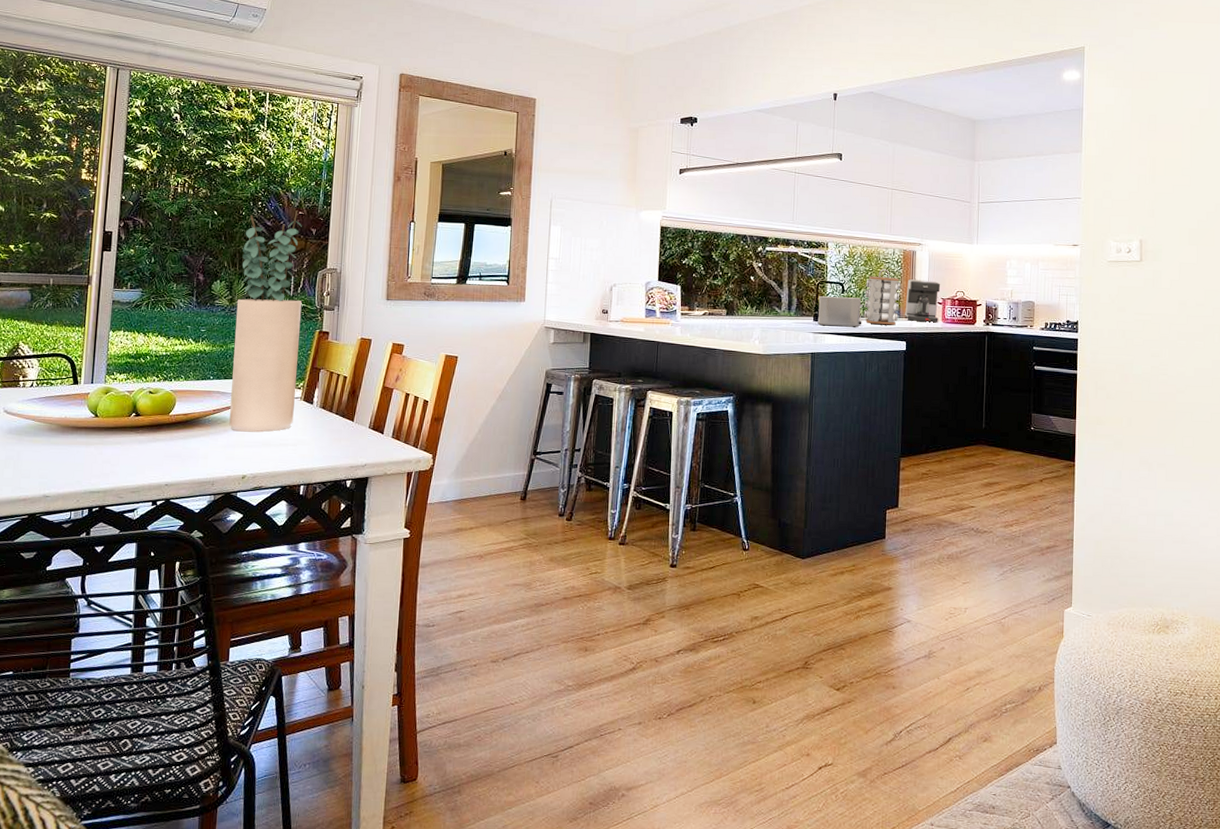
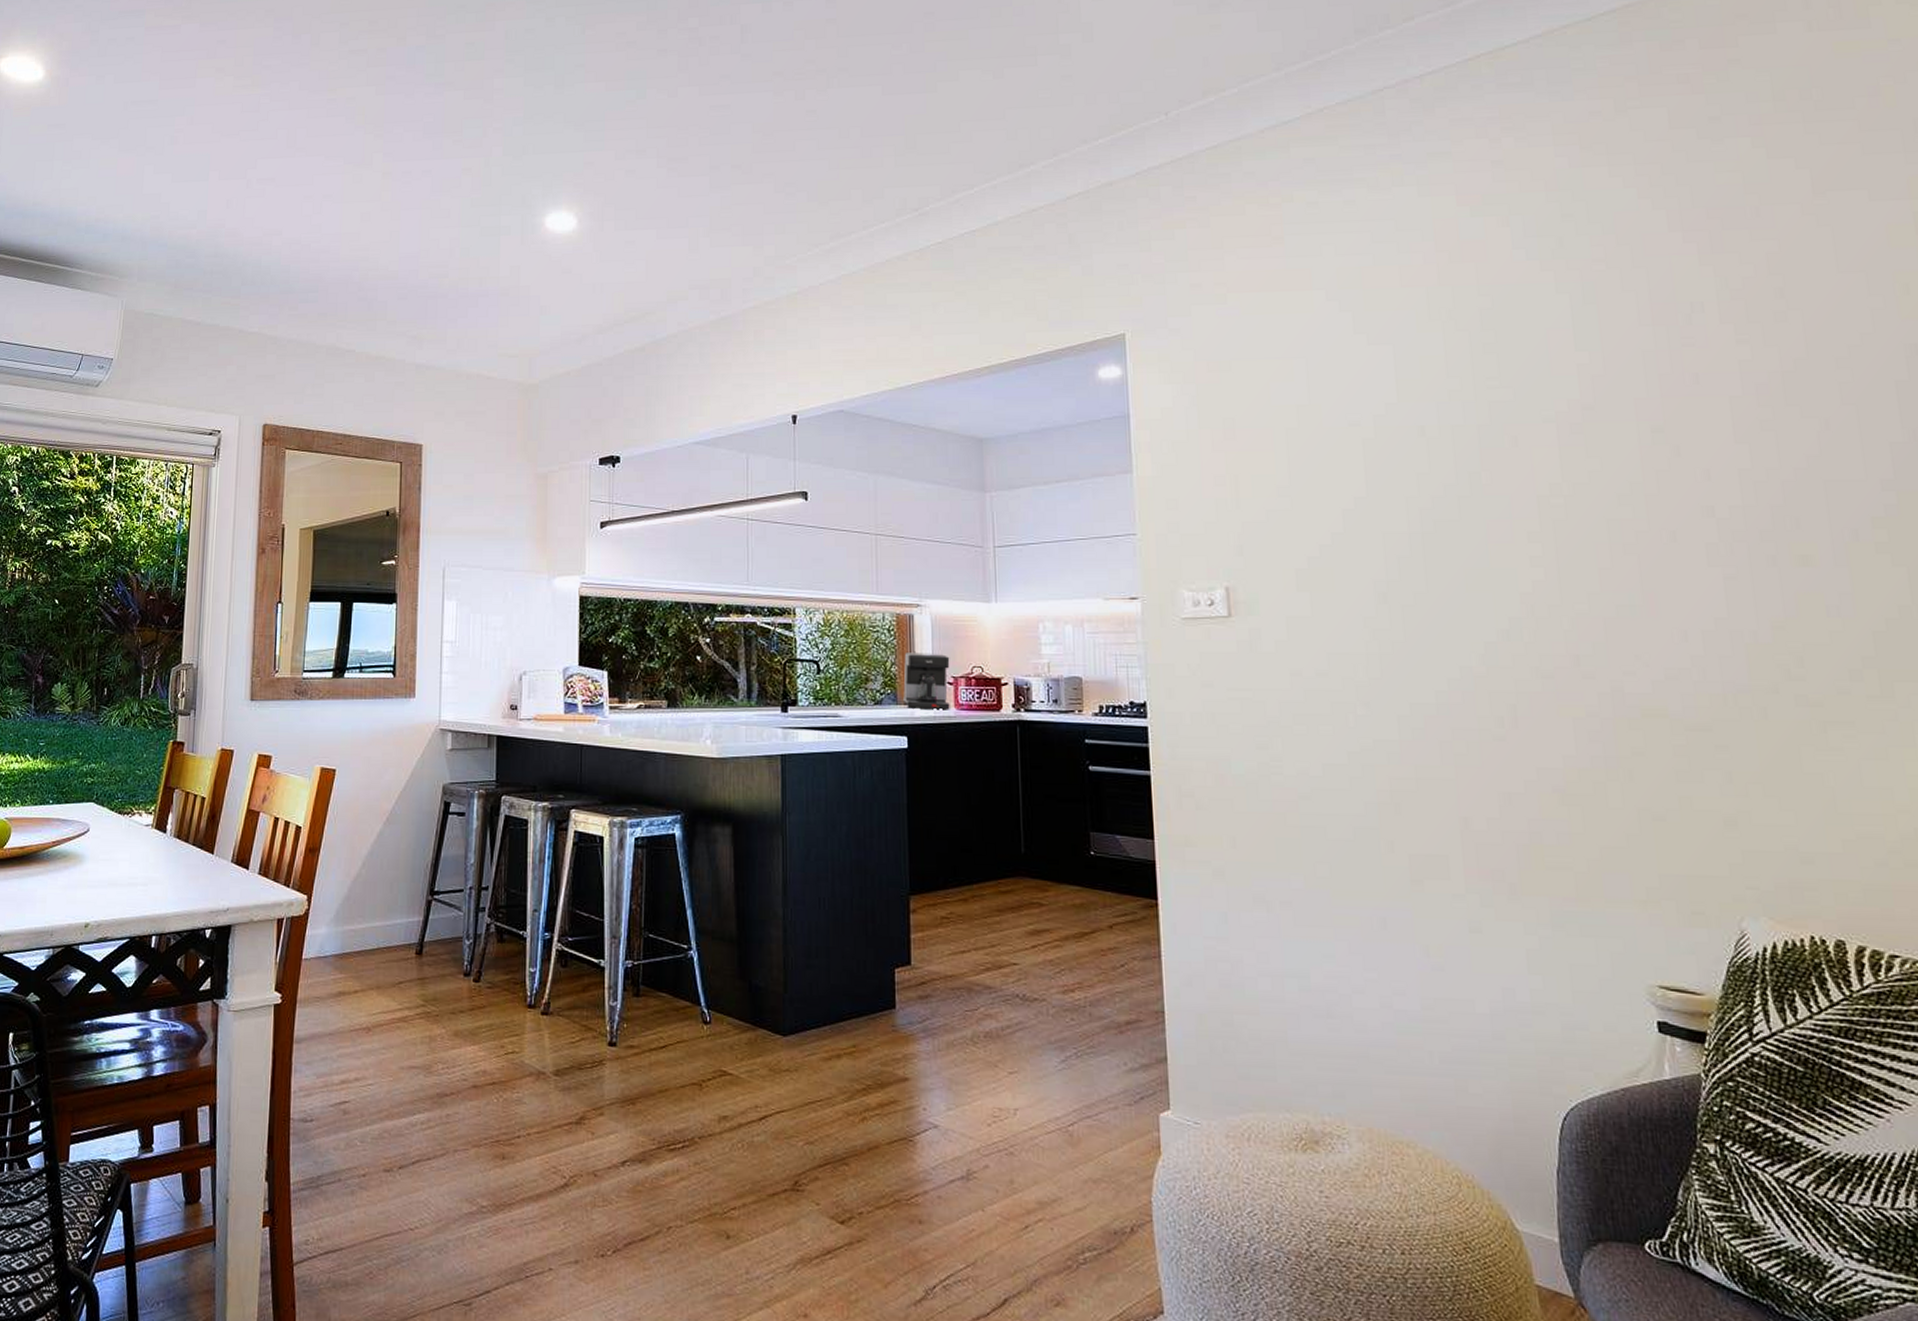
vase: present [229,210,302,432] -> none [70,595,154,869]
toaster: present [817,296,863,328] -> none [787,679,846,720]
spice rack: present [863,268,901,326] -> none [848,639,896,715]

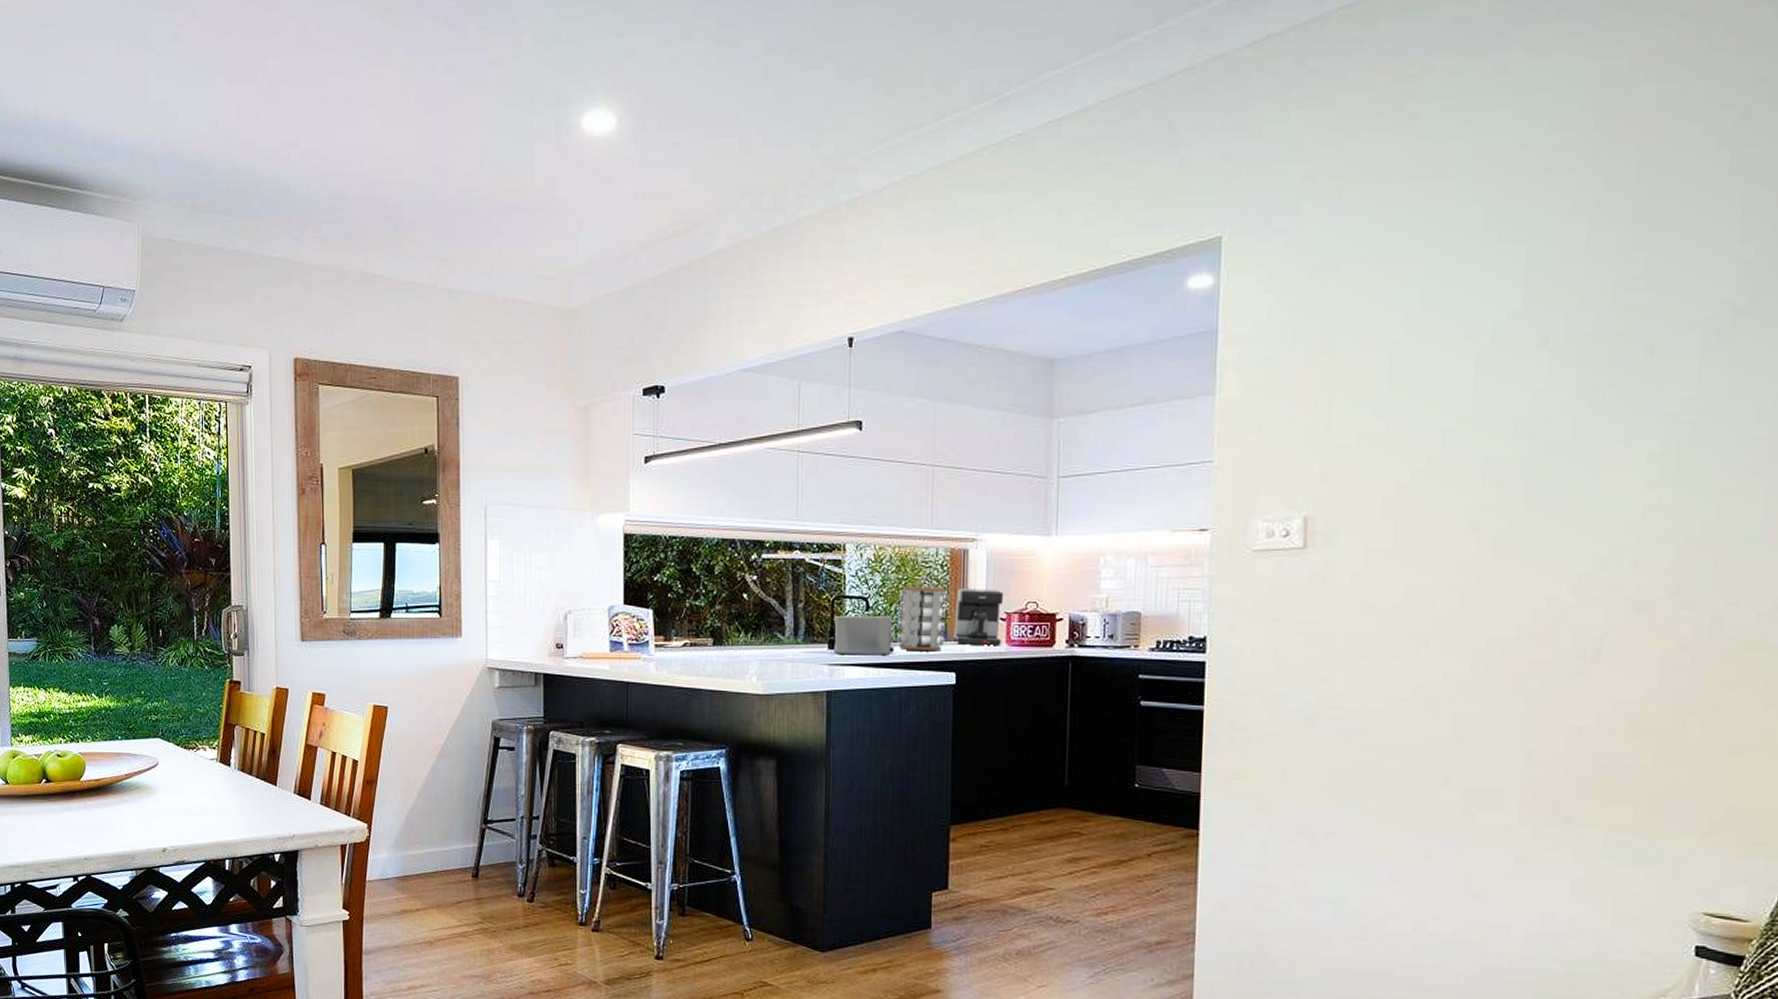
toaster: none [787,679,846,720] -> present [834,616,895,657]
spice rack: none [848,639,896,715] -> present [896,575,947,652]

